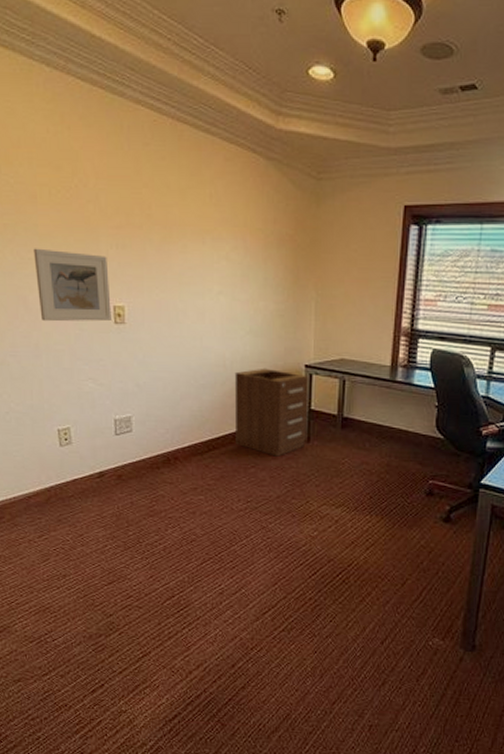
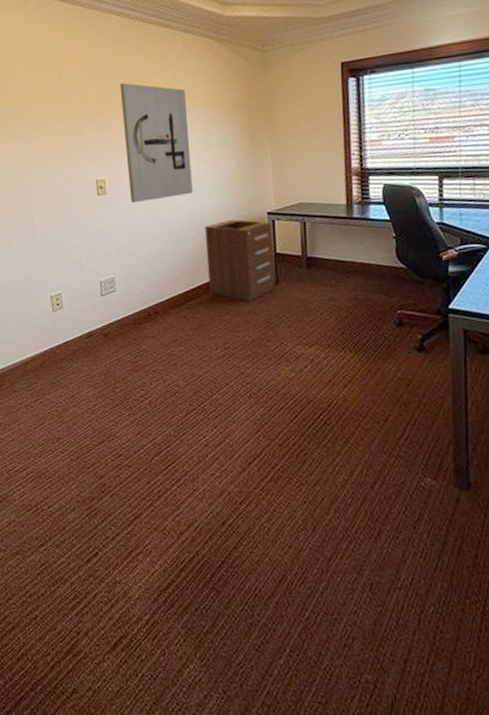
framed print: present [33,248,111,322] -> none [29,138,95,201]
wall art: none [146,195,224,338] -> present [120,83,193,203]

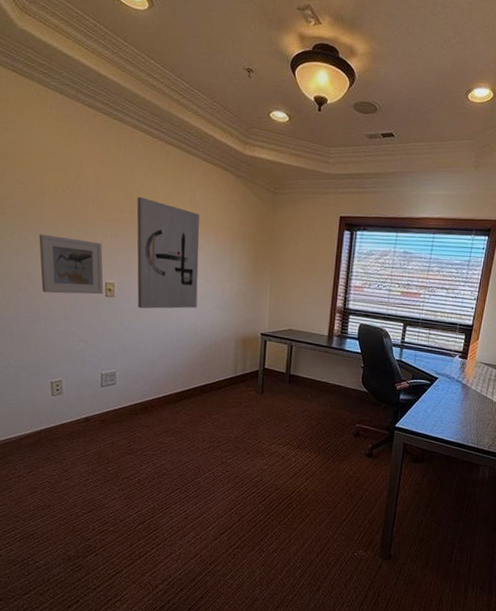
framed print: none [29,138,95,201] -> present [39,234,104,295]
filing cabinet: present [204,219,275,302] -> none [203,335,264,405]

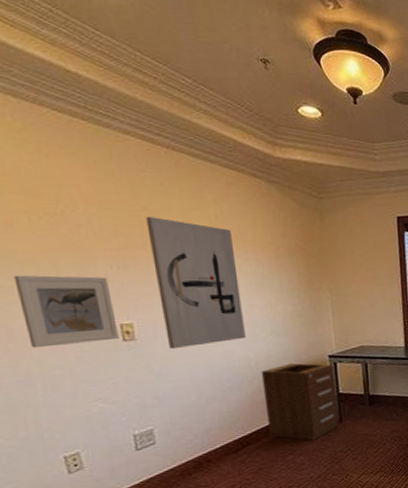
filing cabinet: none [203,335,264,405] -> present [261,363,339,441]

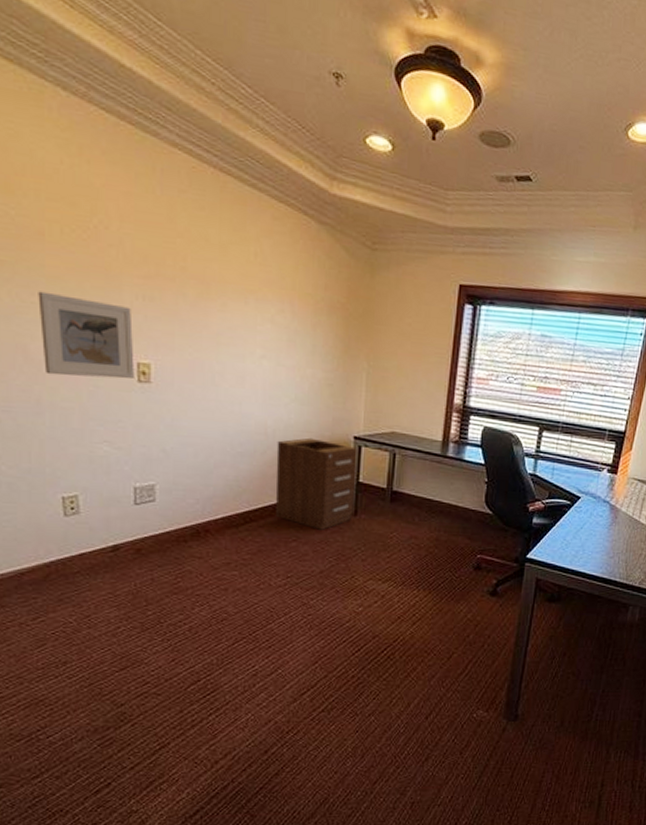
wall art: present [145,217,246,350] -> none [180,245,270,402]

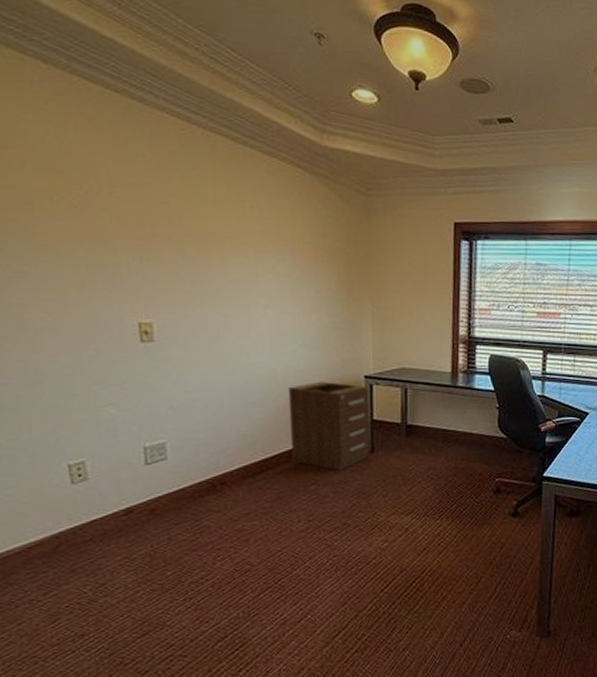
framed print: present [38,291,134,379] -> none [29,260,136,343]

